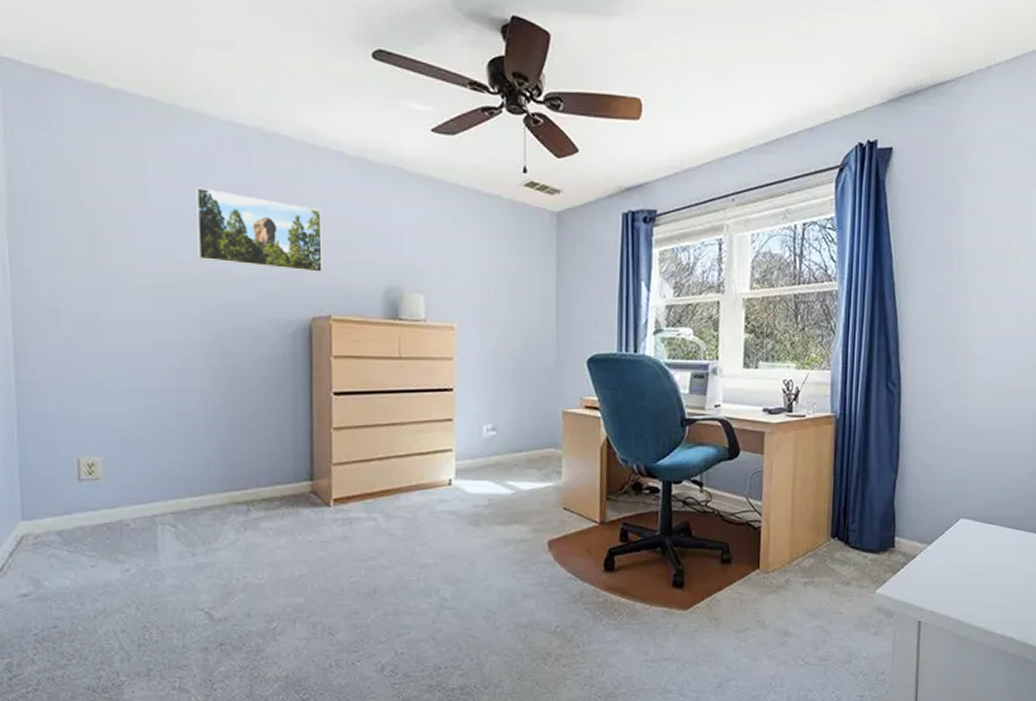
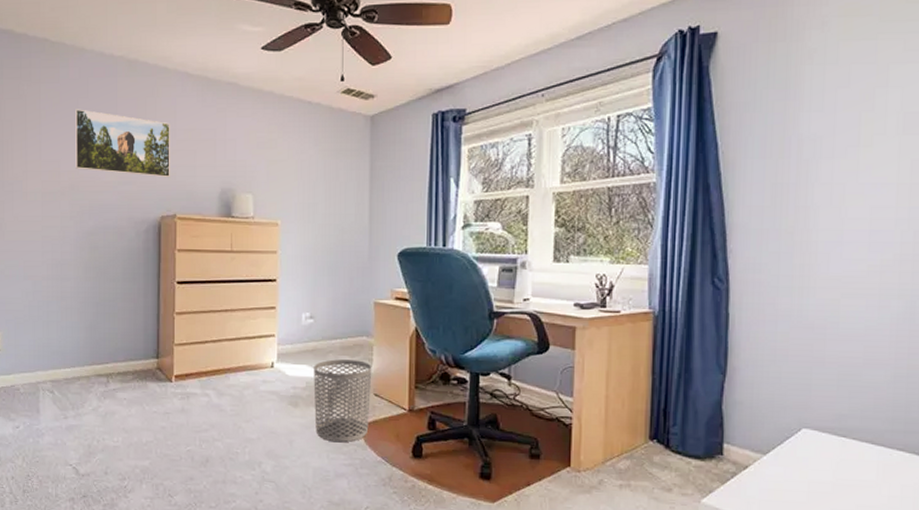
waste bin: none [497,473,561,561] -> present [313,359,372,443]

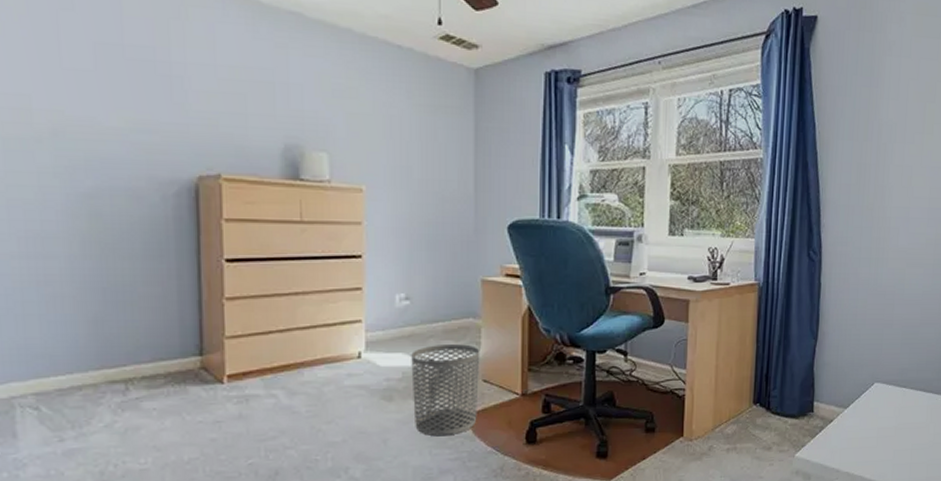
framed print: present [75,109,170,178] -> none [53,24,210,128]

